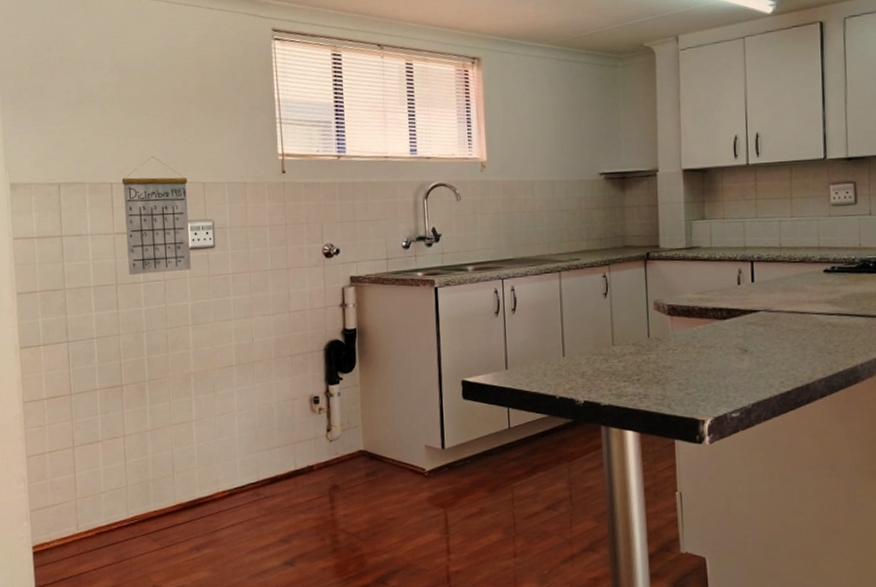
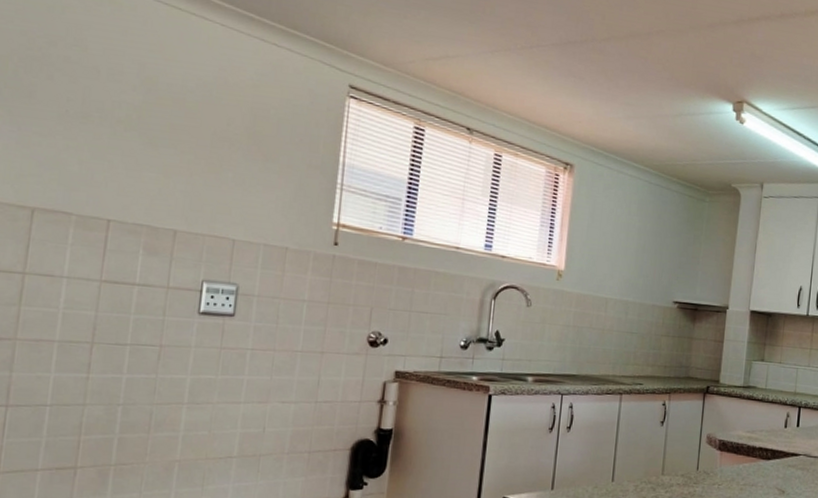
calendar: present [122,156,191,275] -> none [113,197,214,339]

